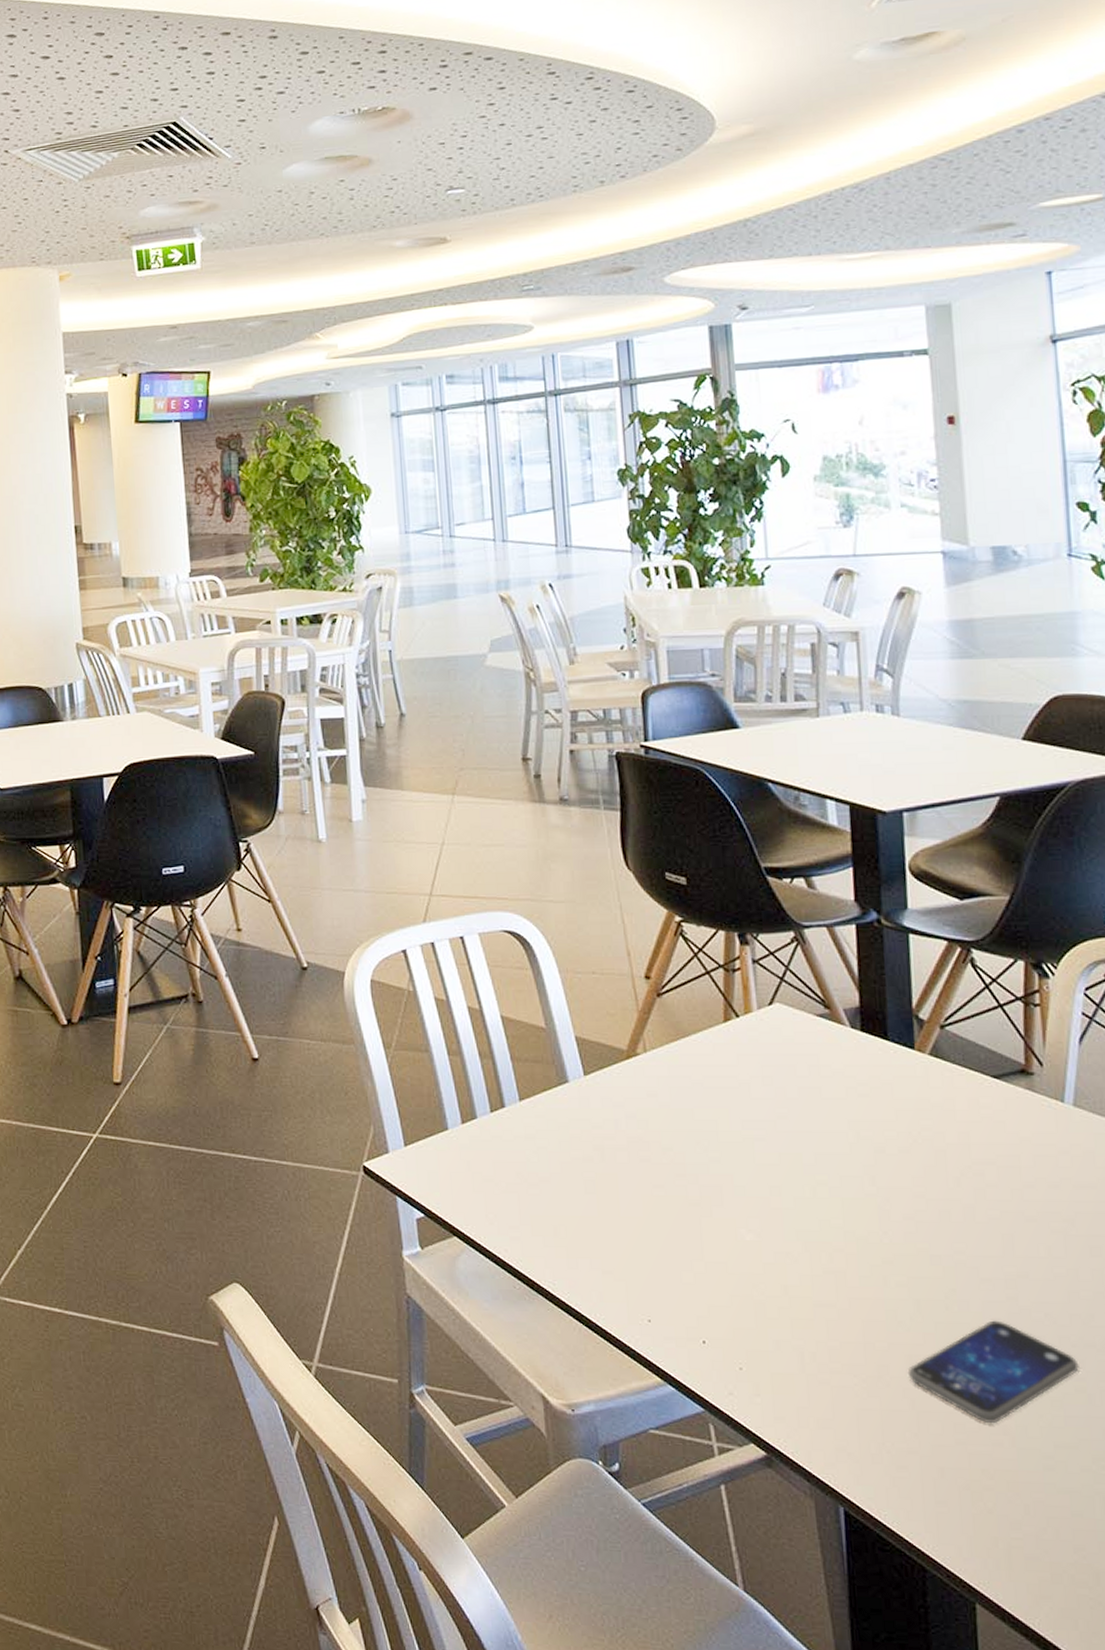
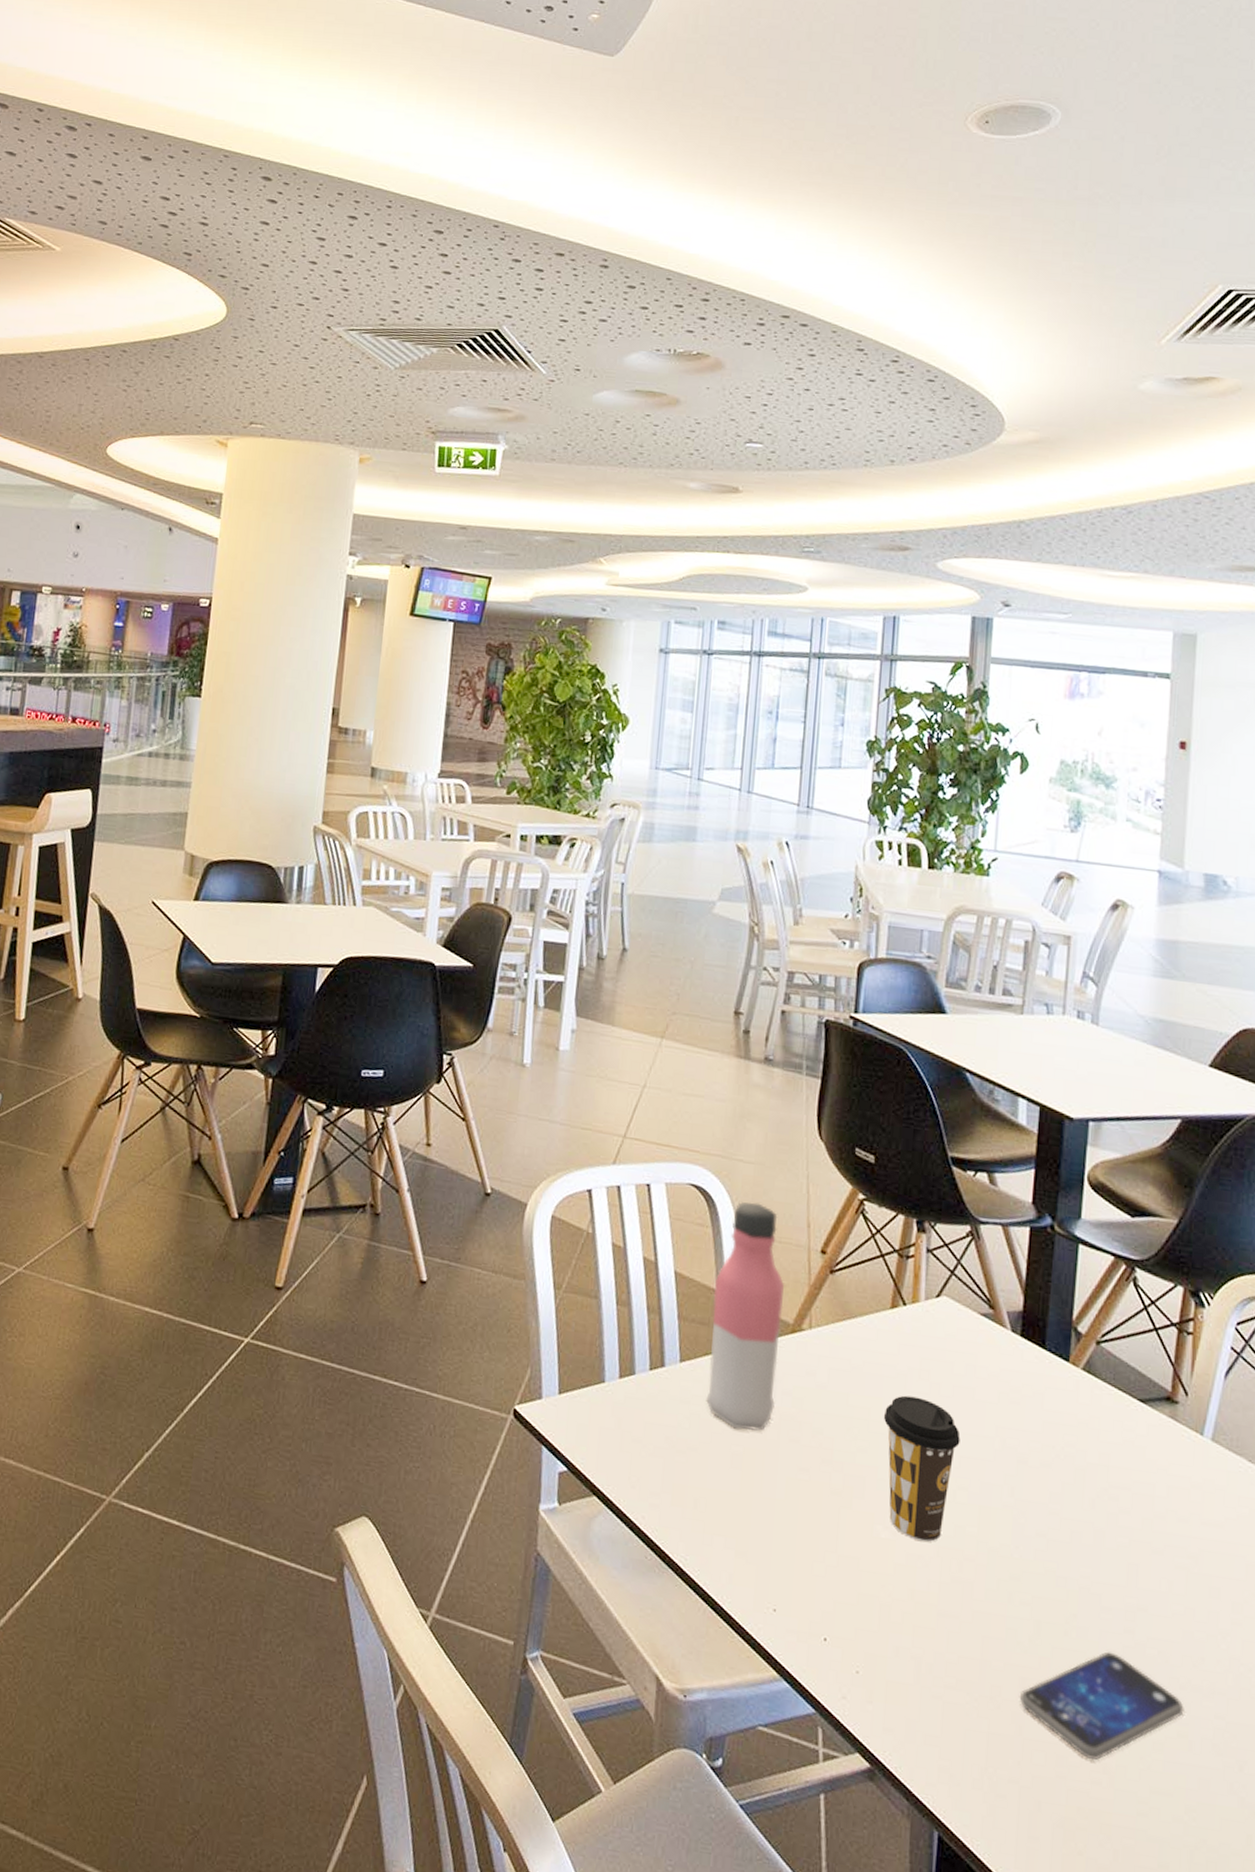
water bottle: none [543,939,620,1157] -> present [706,1202,784,1431]
coffee cup: none [731,1103,813,1240] -> present [883,1395,960,1543]

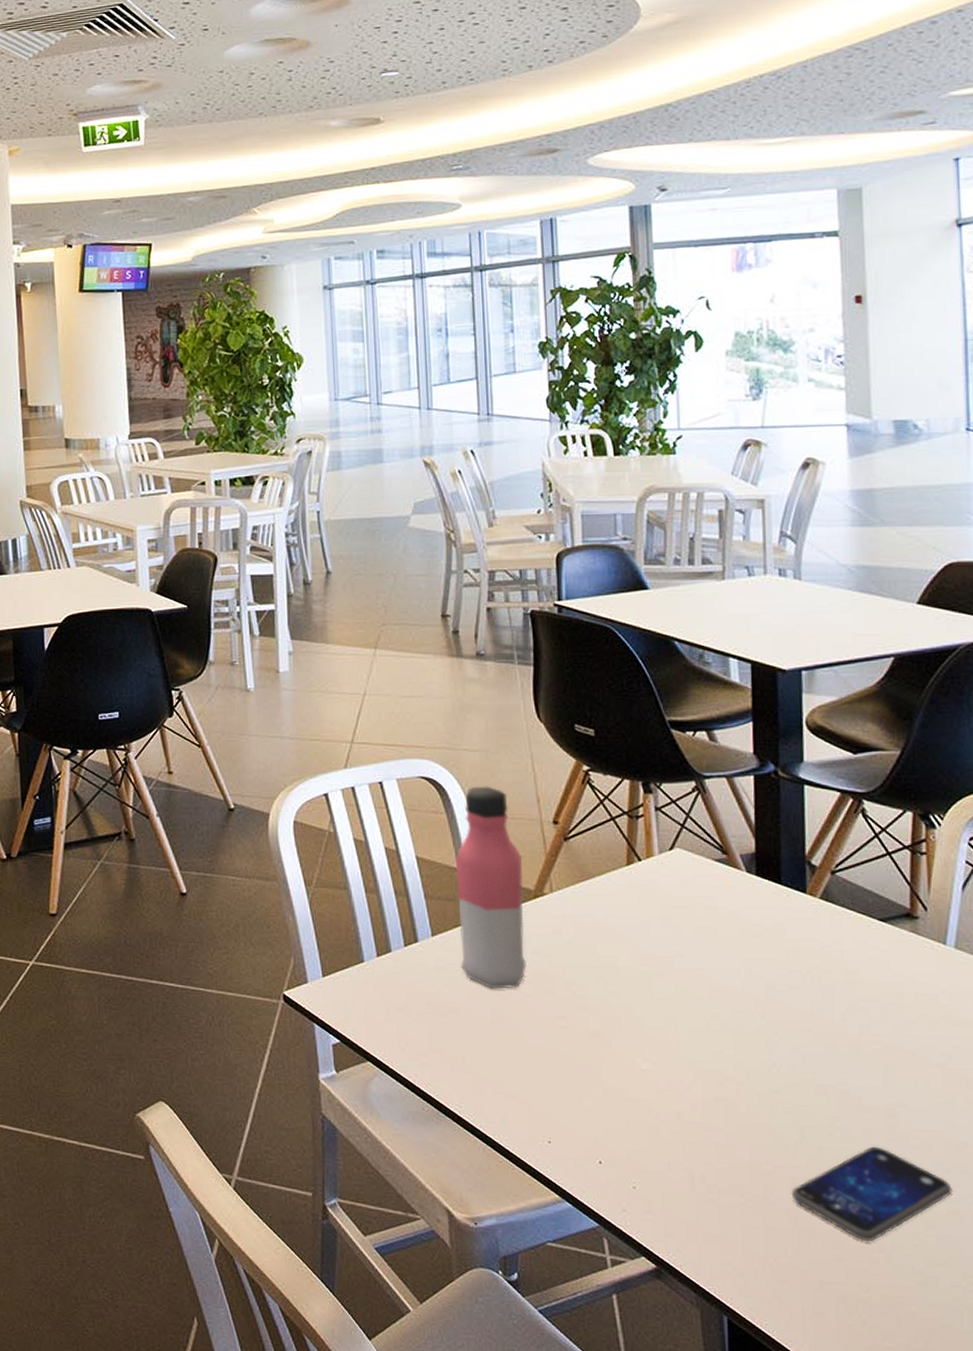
coffee cup: present [883,1395,960,1543] -> none [631,941,708,1069]

